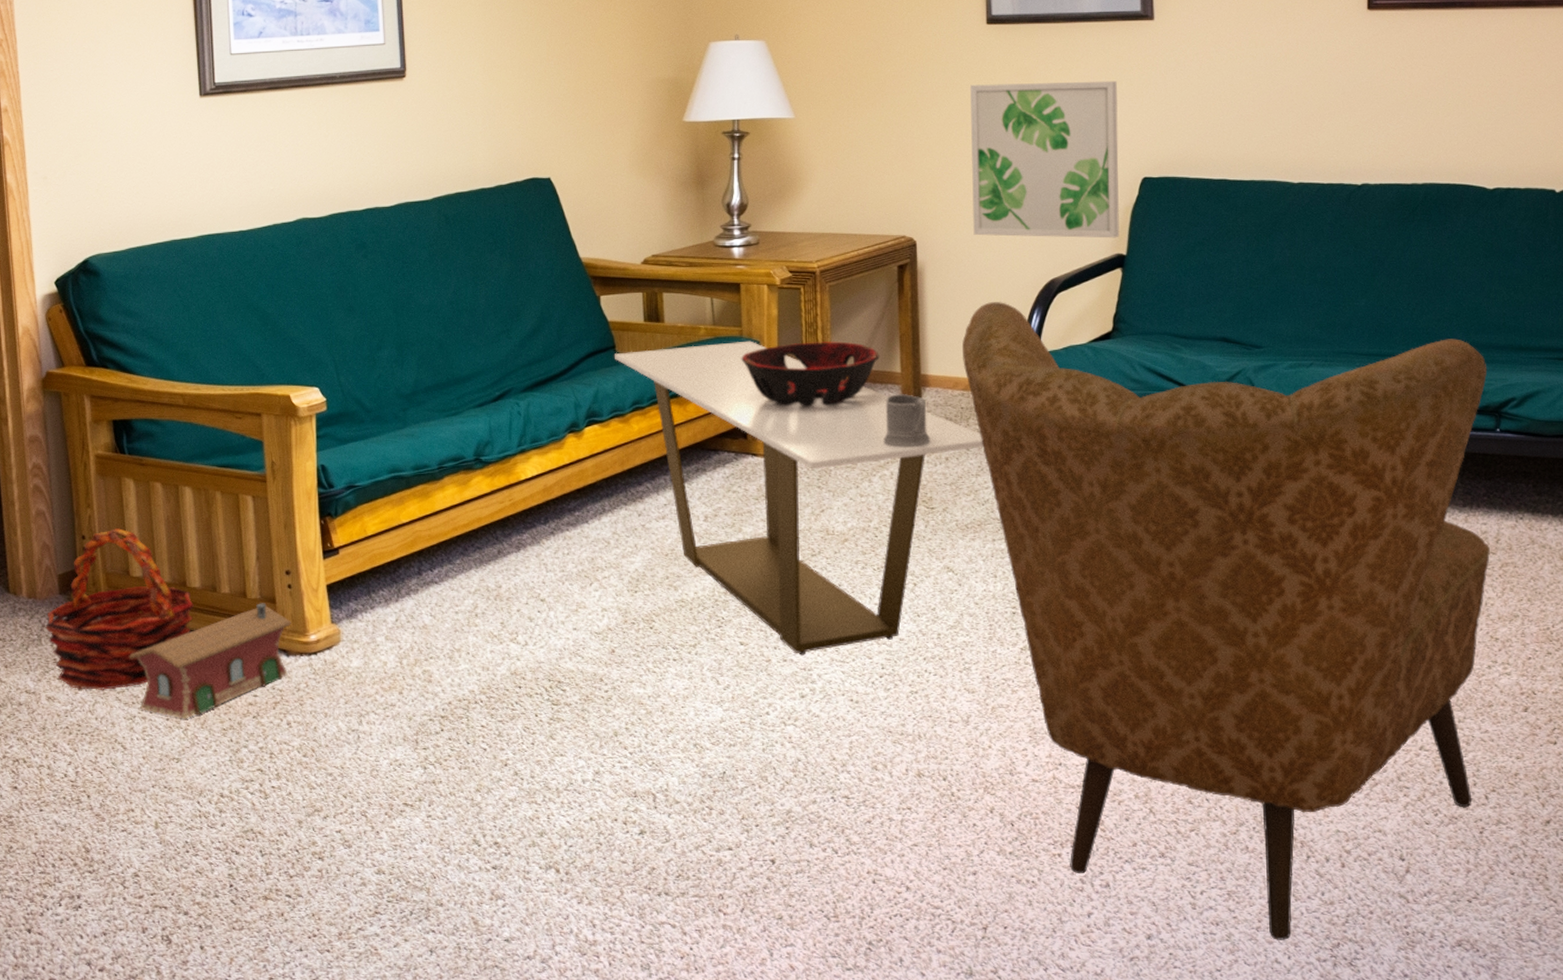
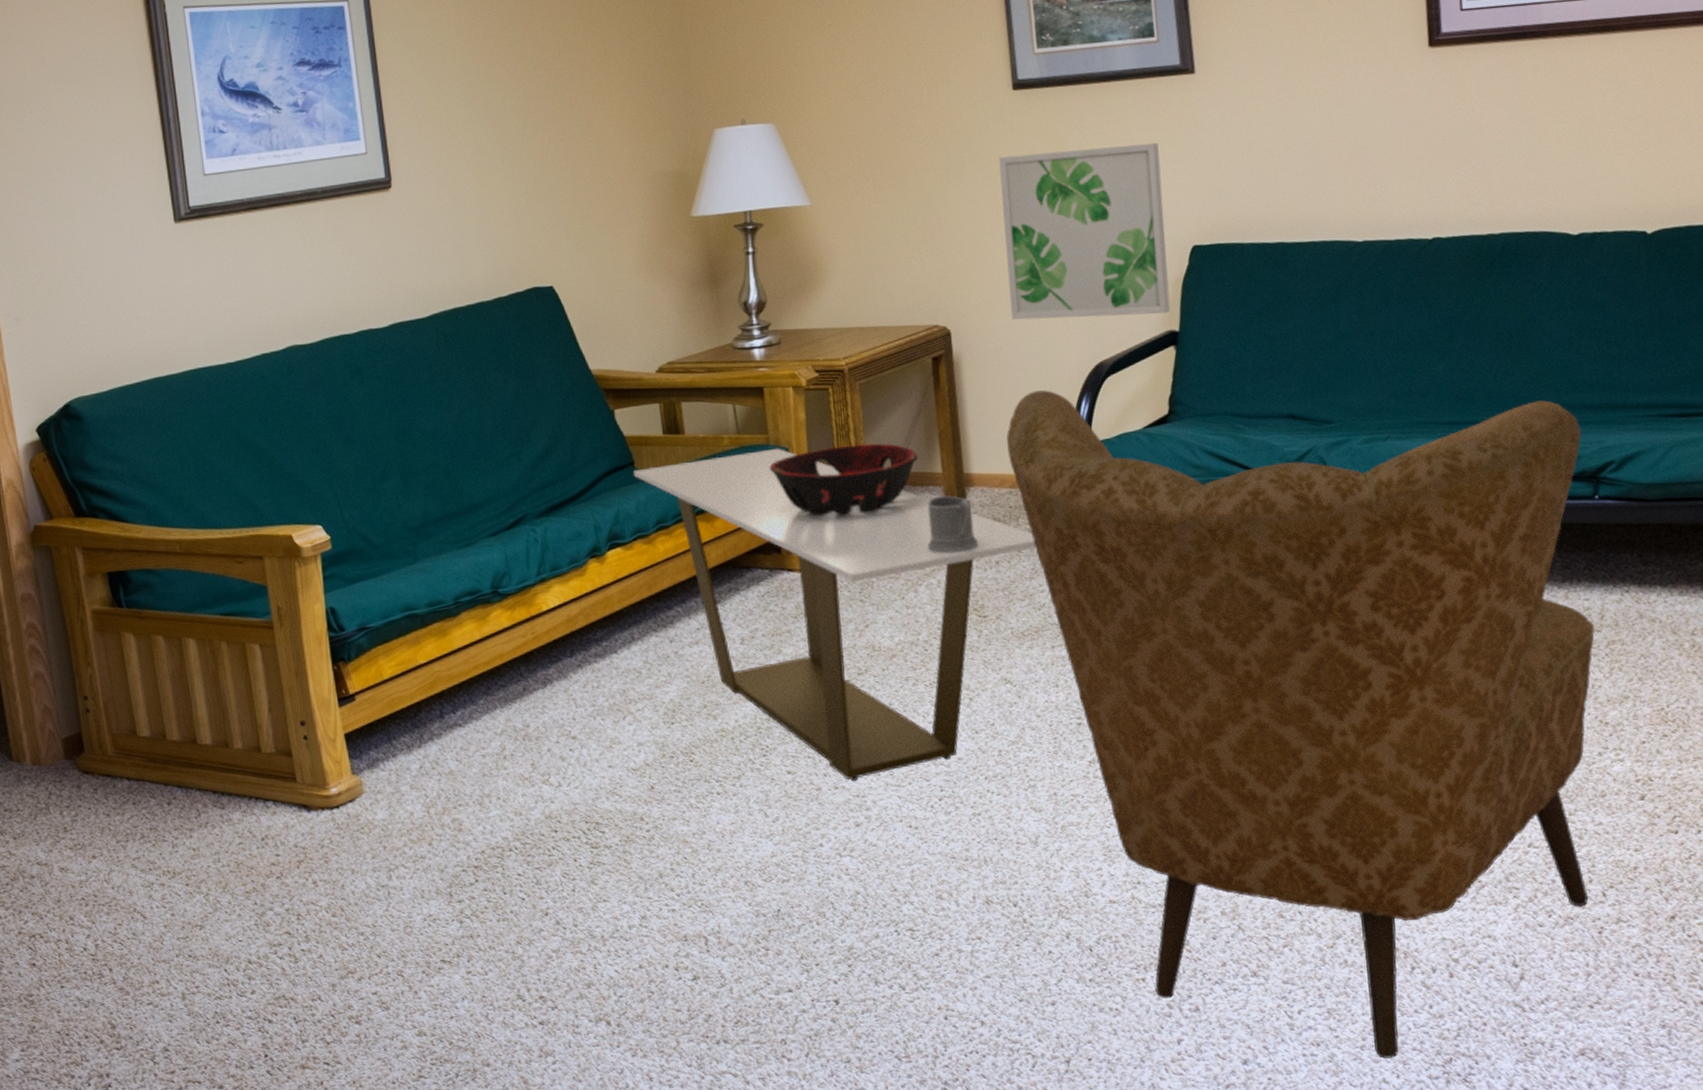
basket: present [45,528,194,690] -> none [53,686,207,859]
toy house: present [129,603,291,719] -> none [142,756,310,884]

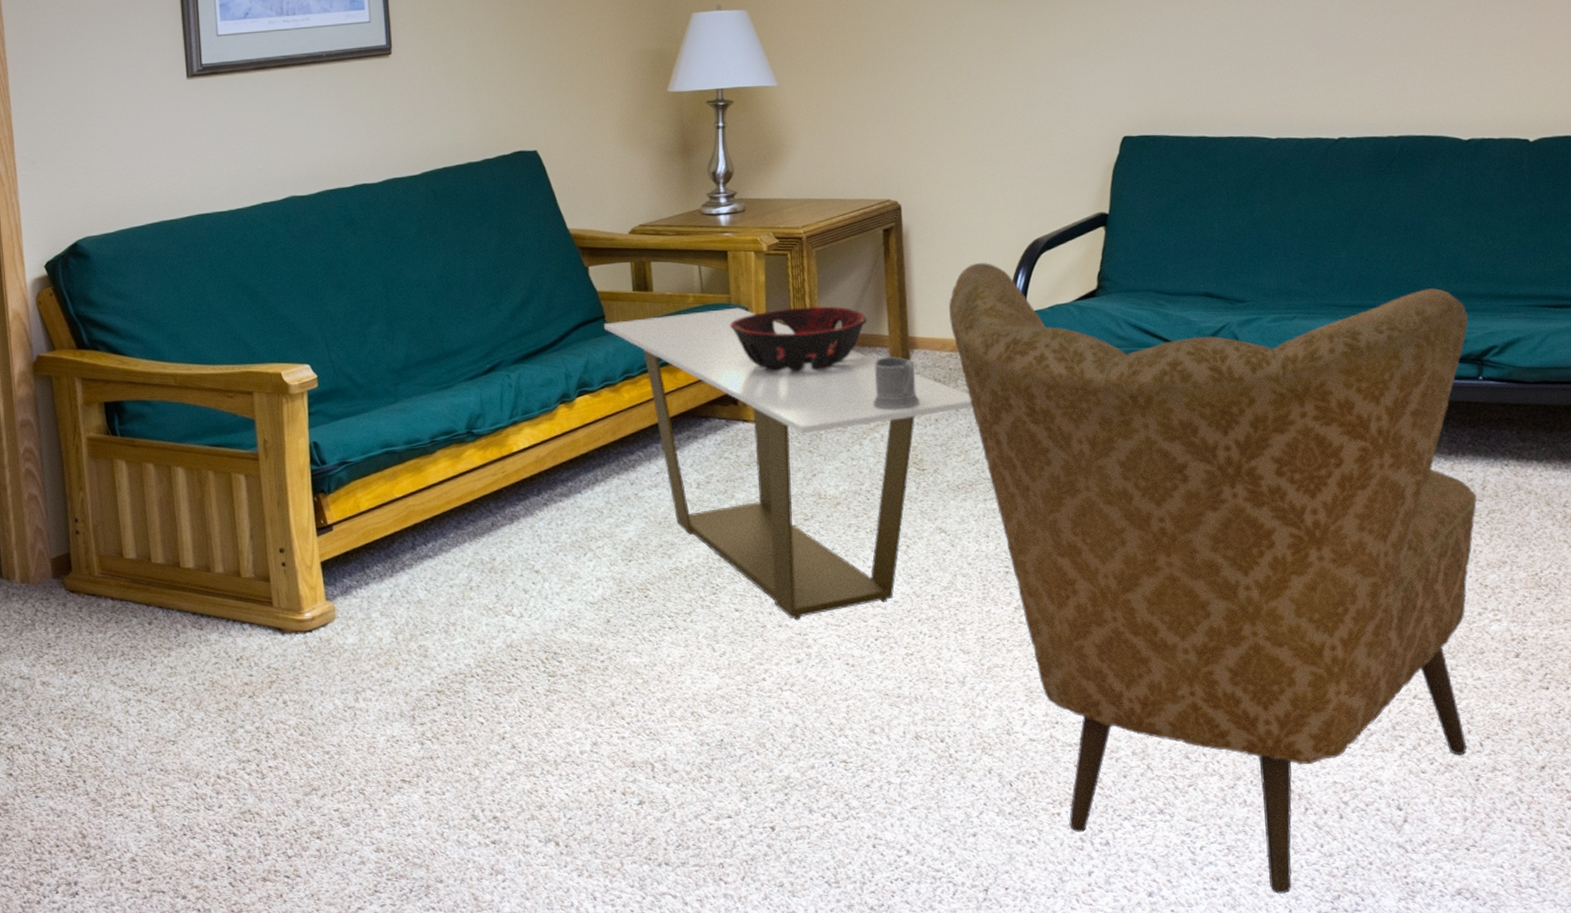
wall art: present [999,142,1171,320] -> none [950,41,1102,198]

